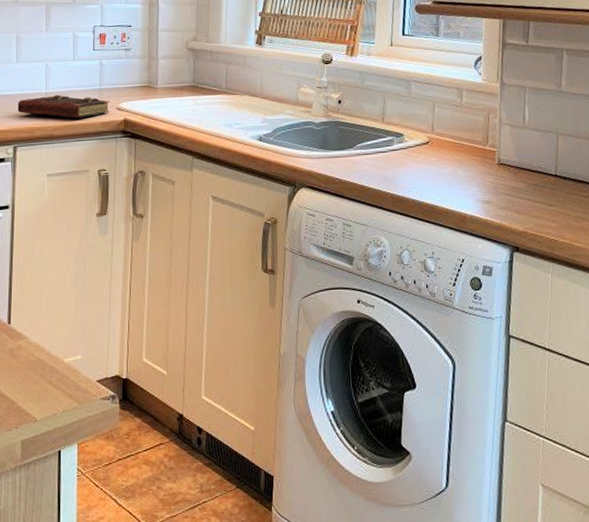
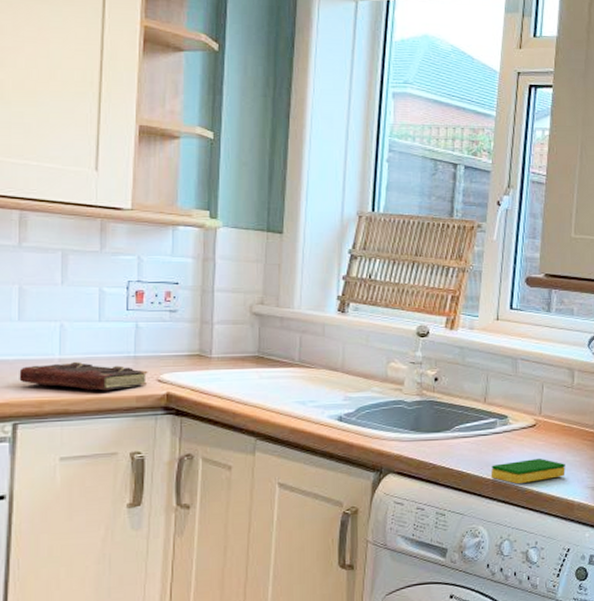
dish sponge: none [390,173,458,198] -> present [490,458,565,484]

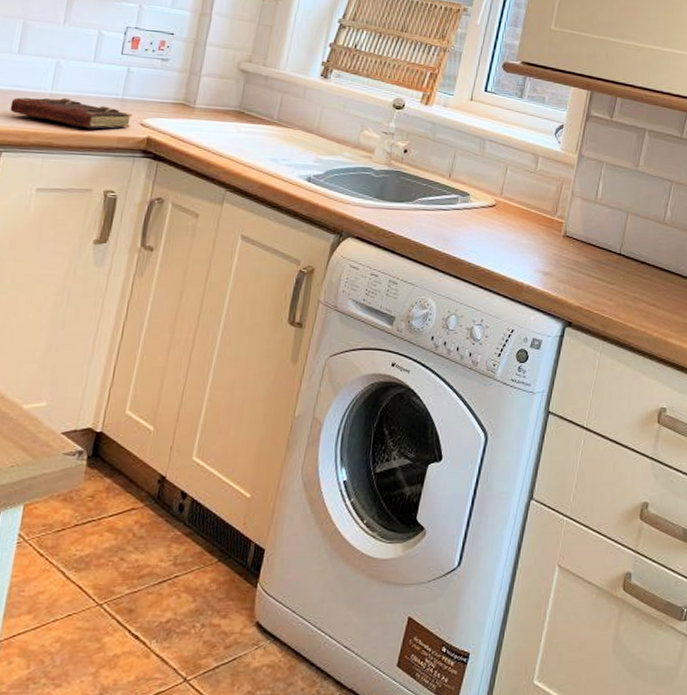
dish sponge: present [490,458,565,484] -> none [446,237,519,262]

